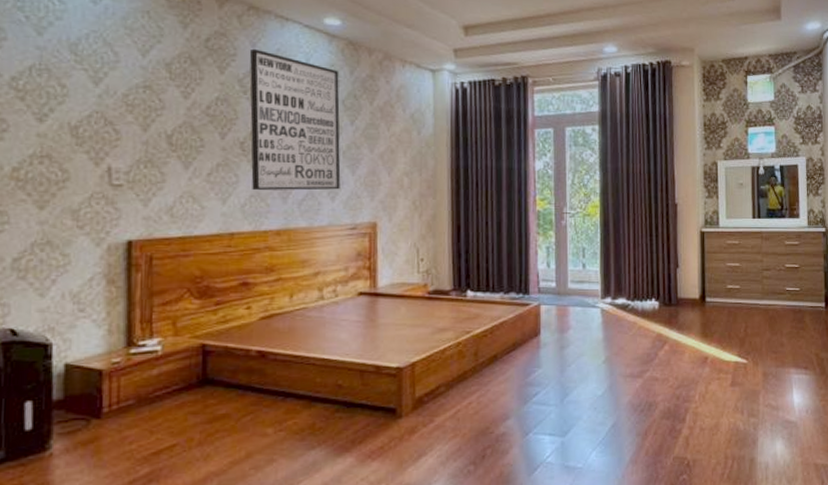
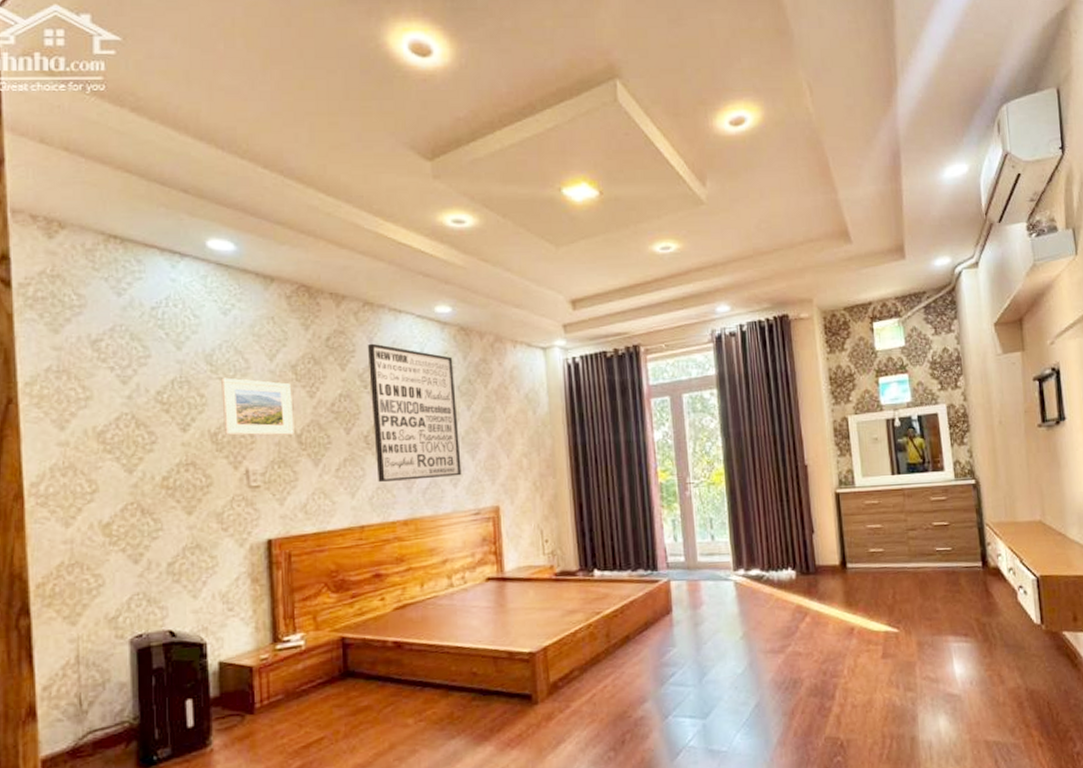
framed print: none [85,69,165,135] -> present [221,377,294,436]

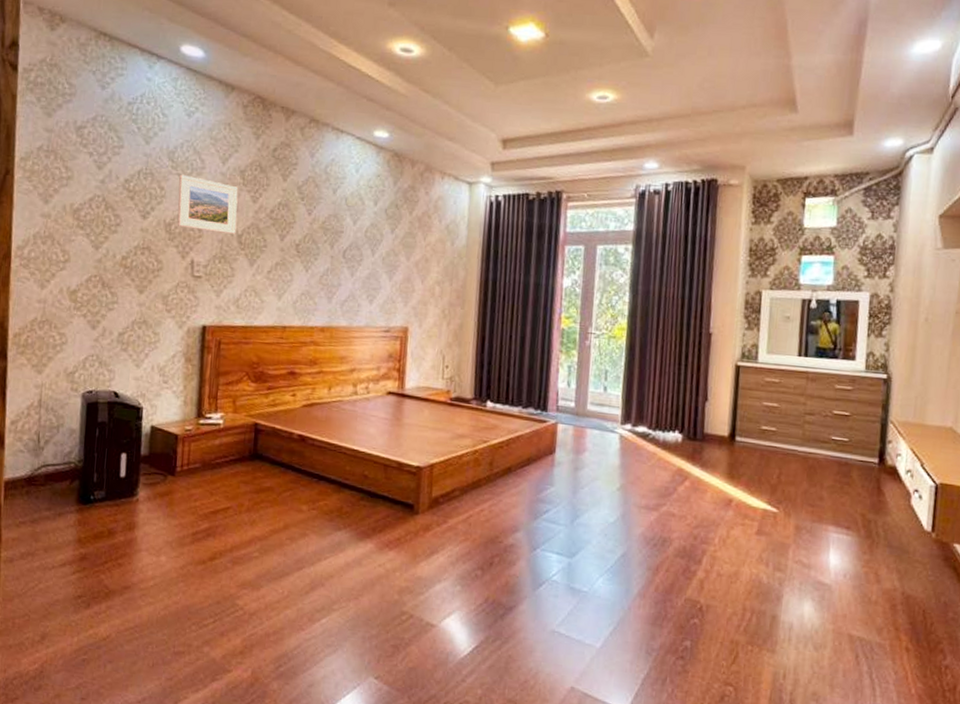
wall art: present [367,343,462,483] -> none [303,158,384,294]

